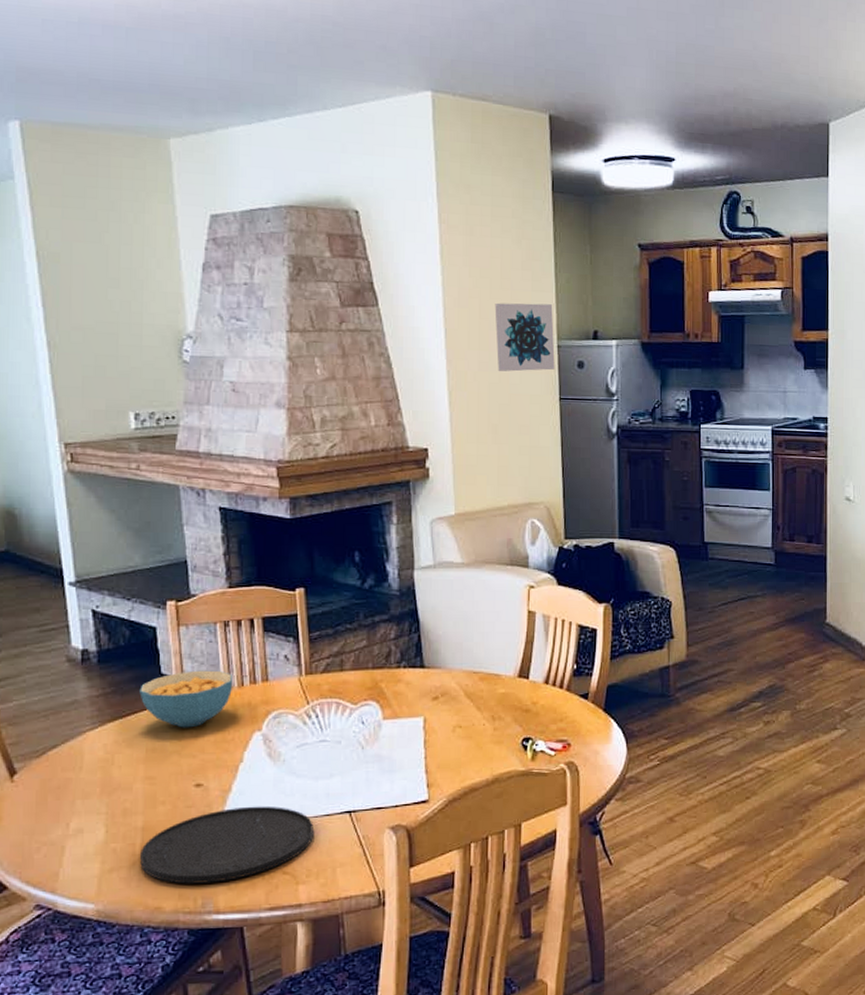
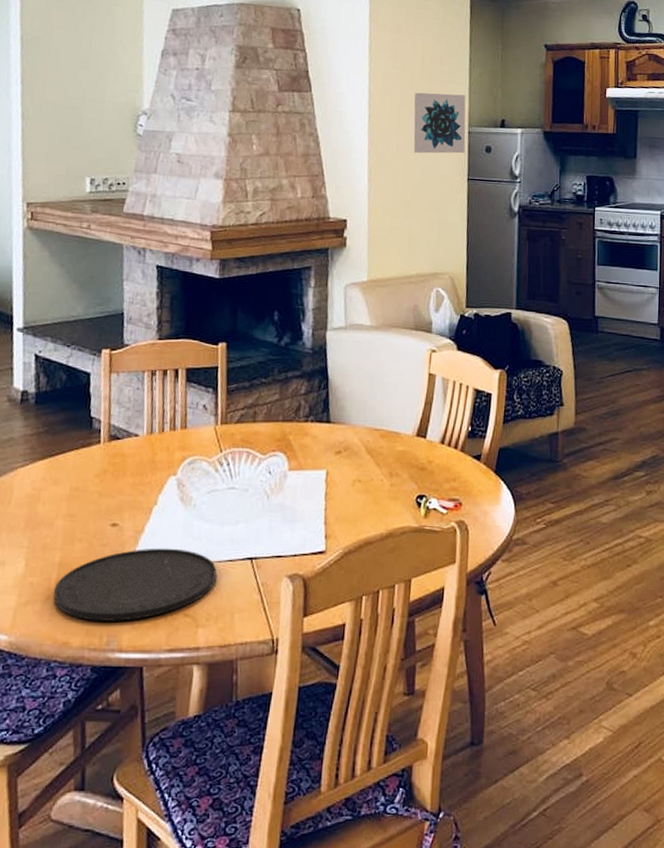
cereal bowl: present [139,670,232,728] -> none [69,415,155,469]

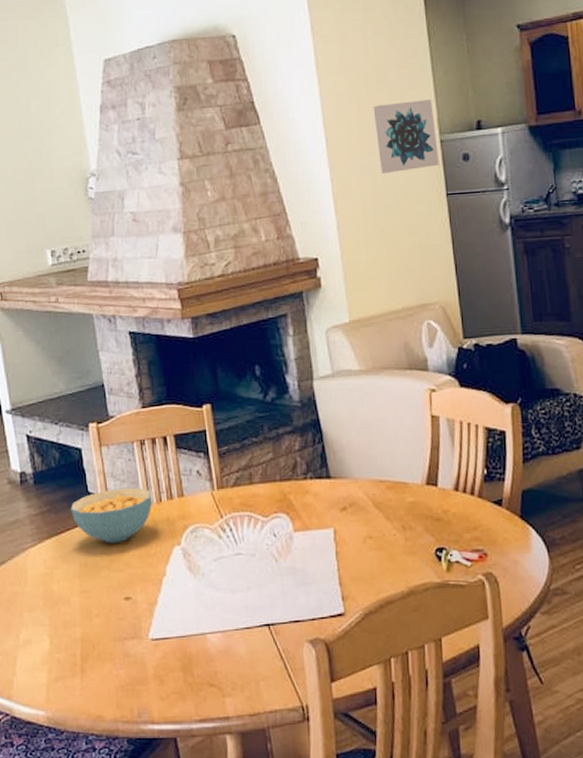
plate: present [53,548,217,621] -> none [80,618,236,694]
cereal bowl: none [69,415,155,469] -> present [71,487,152,544]

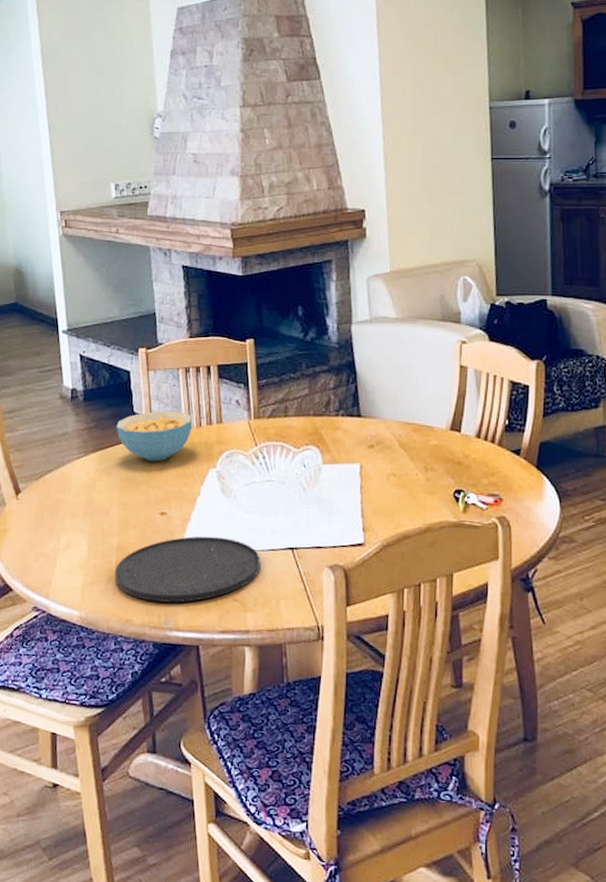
plate: none [80,618,236,694] -> present [114,536,260,603]
wall art: present [373,99,439,173] -> none [428,67,487,134]

